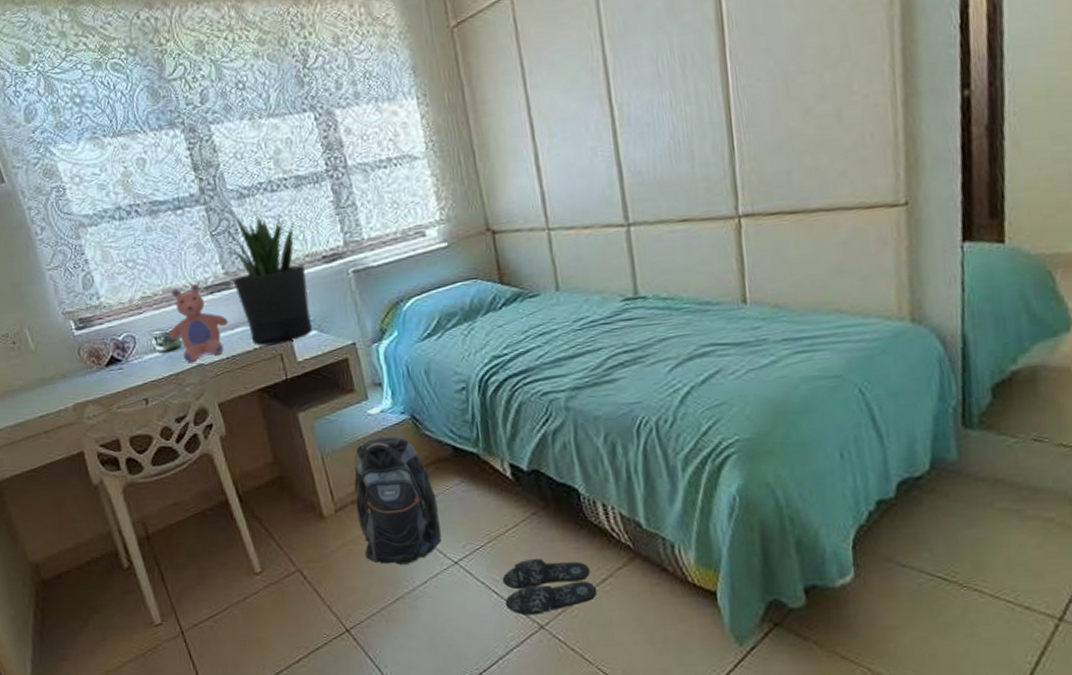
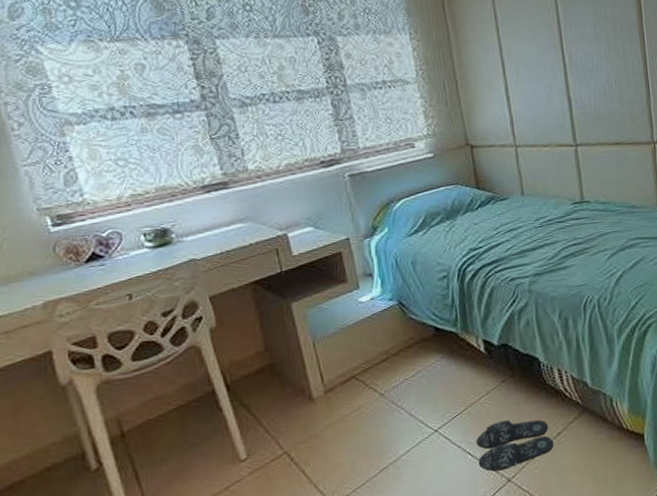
teddy bear: present [168,283,228,362] -> none [159,182,224,258]
planter: present [226,212,313,347] -> none [226,119,309,243]
backpack: present [354,436,442,565] -> none [343,321,423,439]

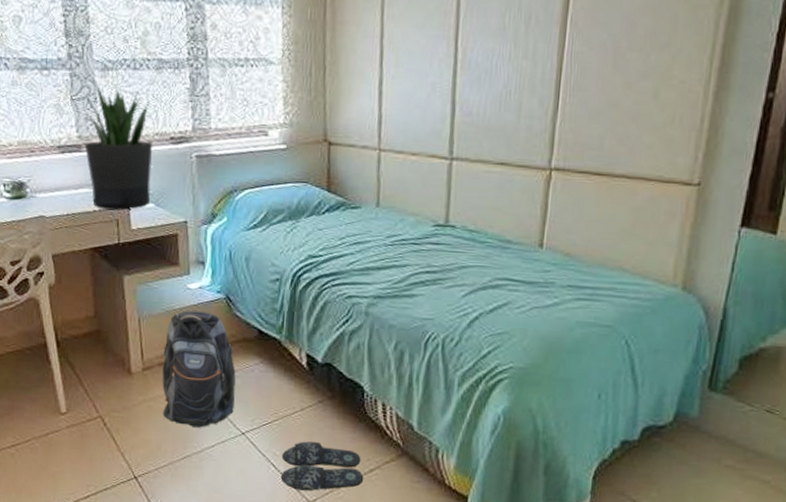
planter: none [226,119,309,243] -> present [84,82,153,211]
backpack: none [343,321,423,439] -> present [162,310,236,428]

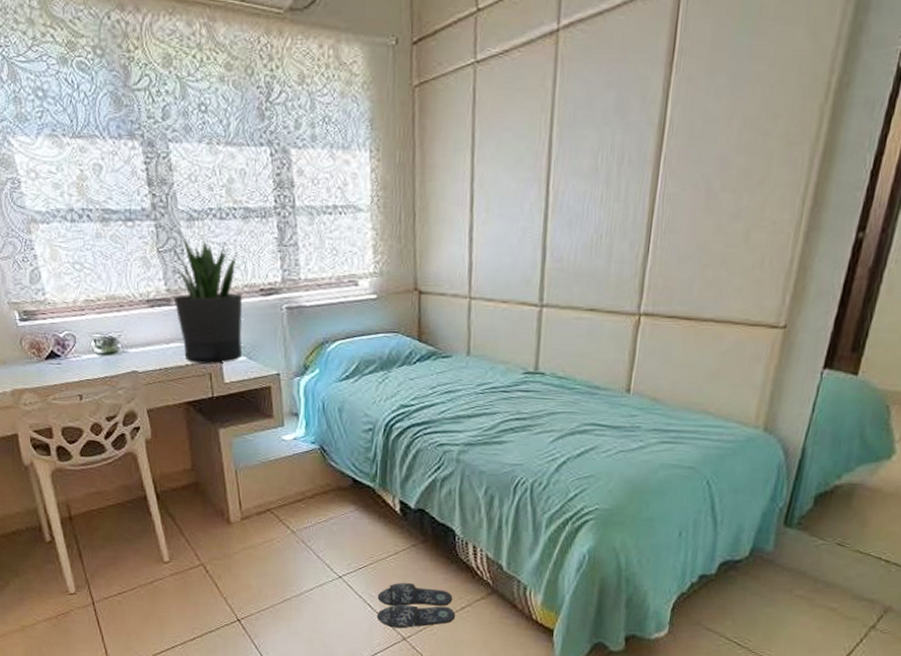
backpack: present [162,310,236,428] -> none [261,461,332,573]

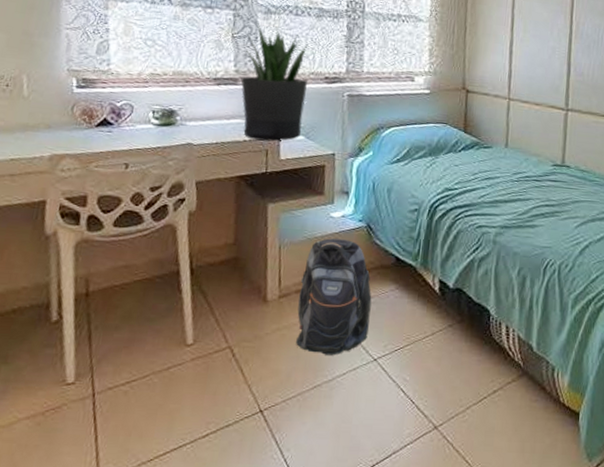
backpack: none [261,461,332,573] -> present [296,238,372,356]
slippers: present [377,583,456,629] -> none [409,365,488,416]

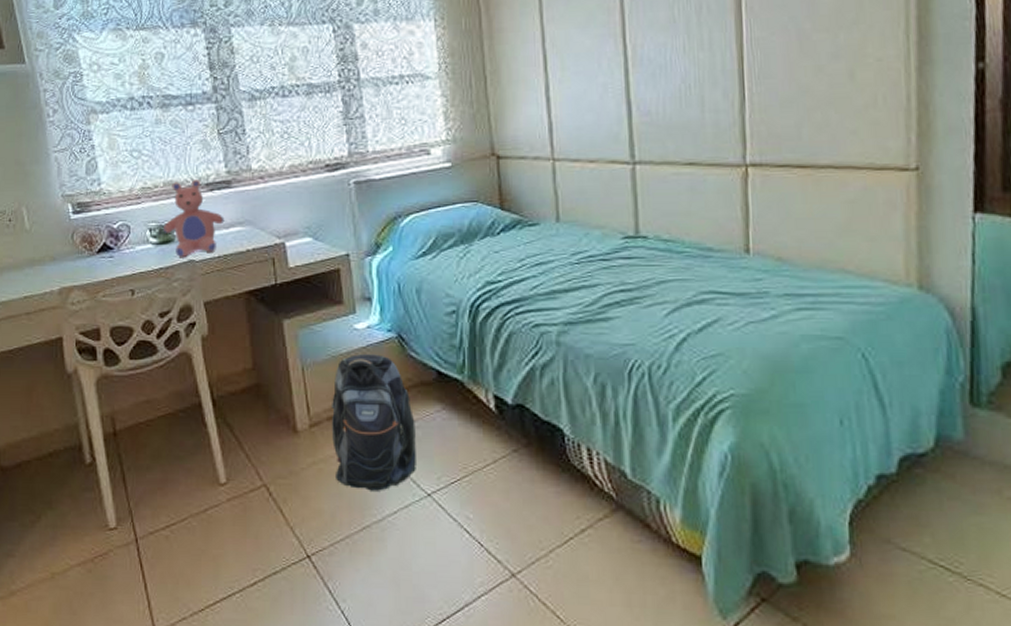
teddy bear: none [166,72,227,140] -> present [164,178,225,257]
planter: present [240,23,307,142] -> none [234,113,308,250]

